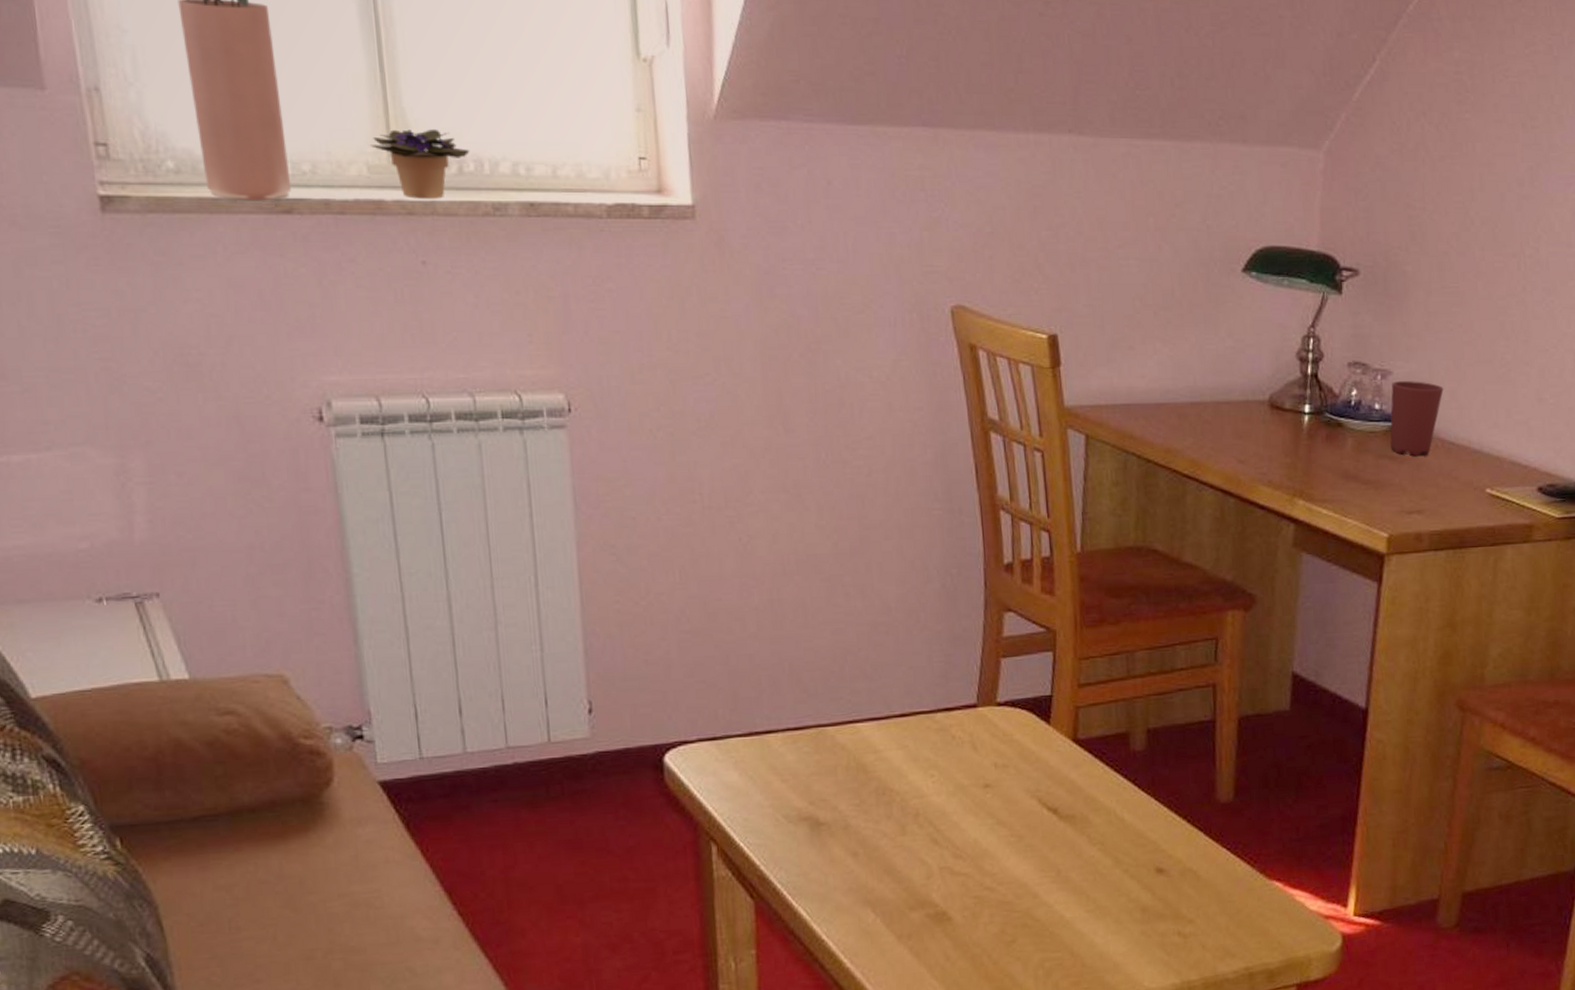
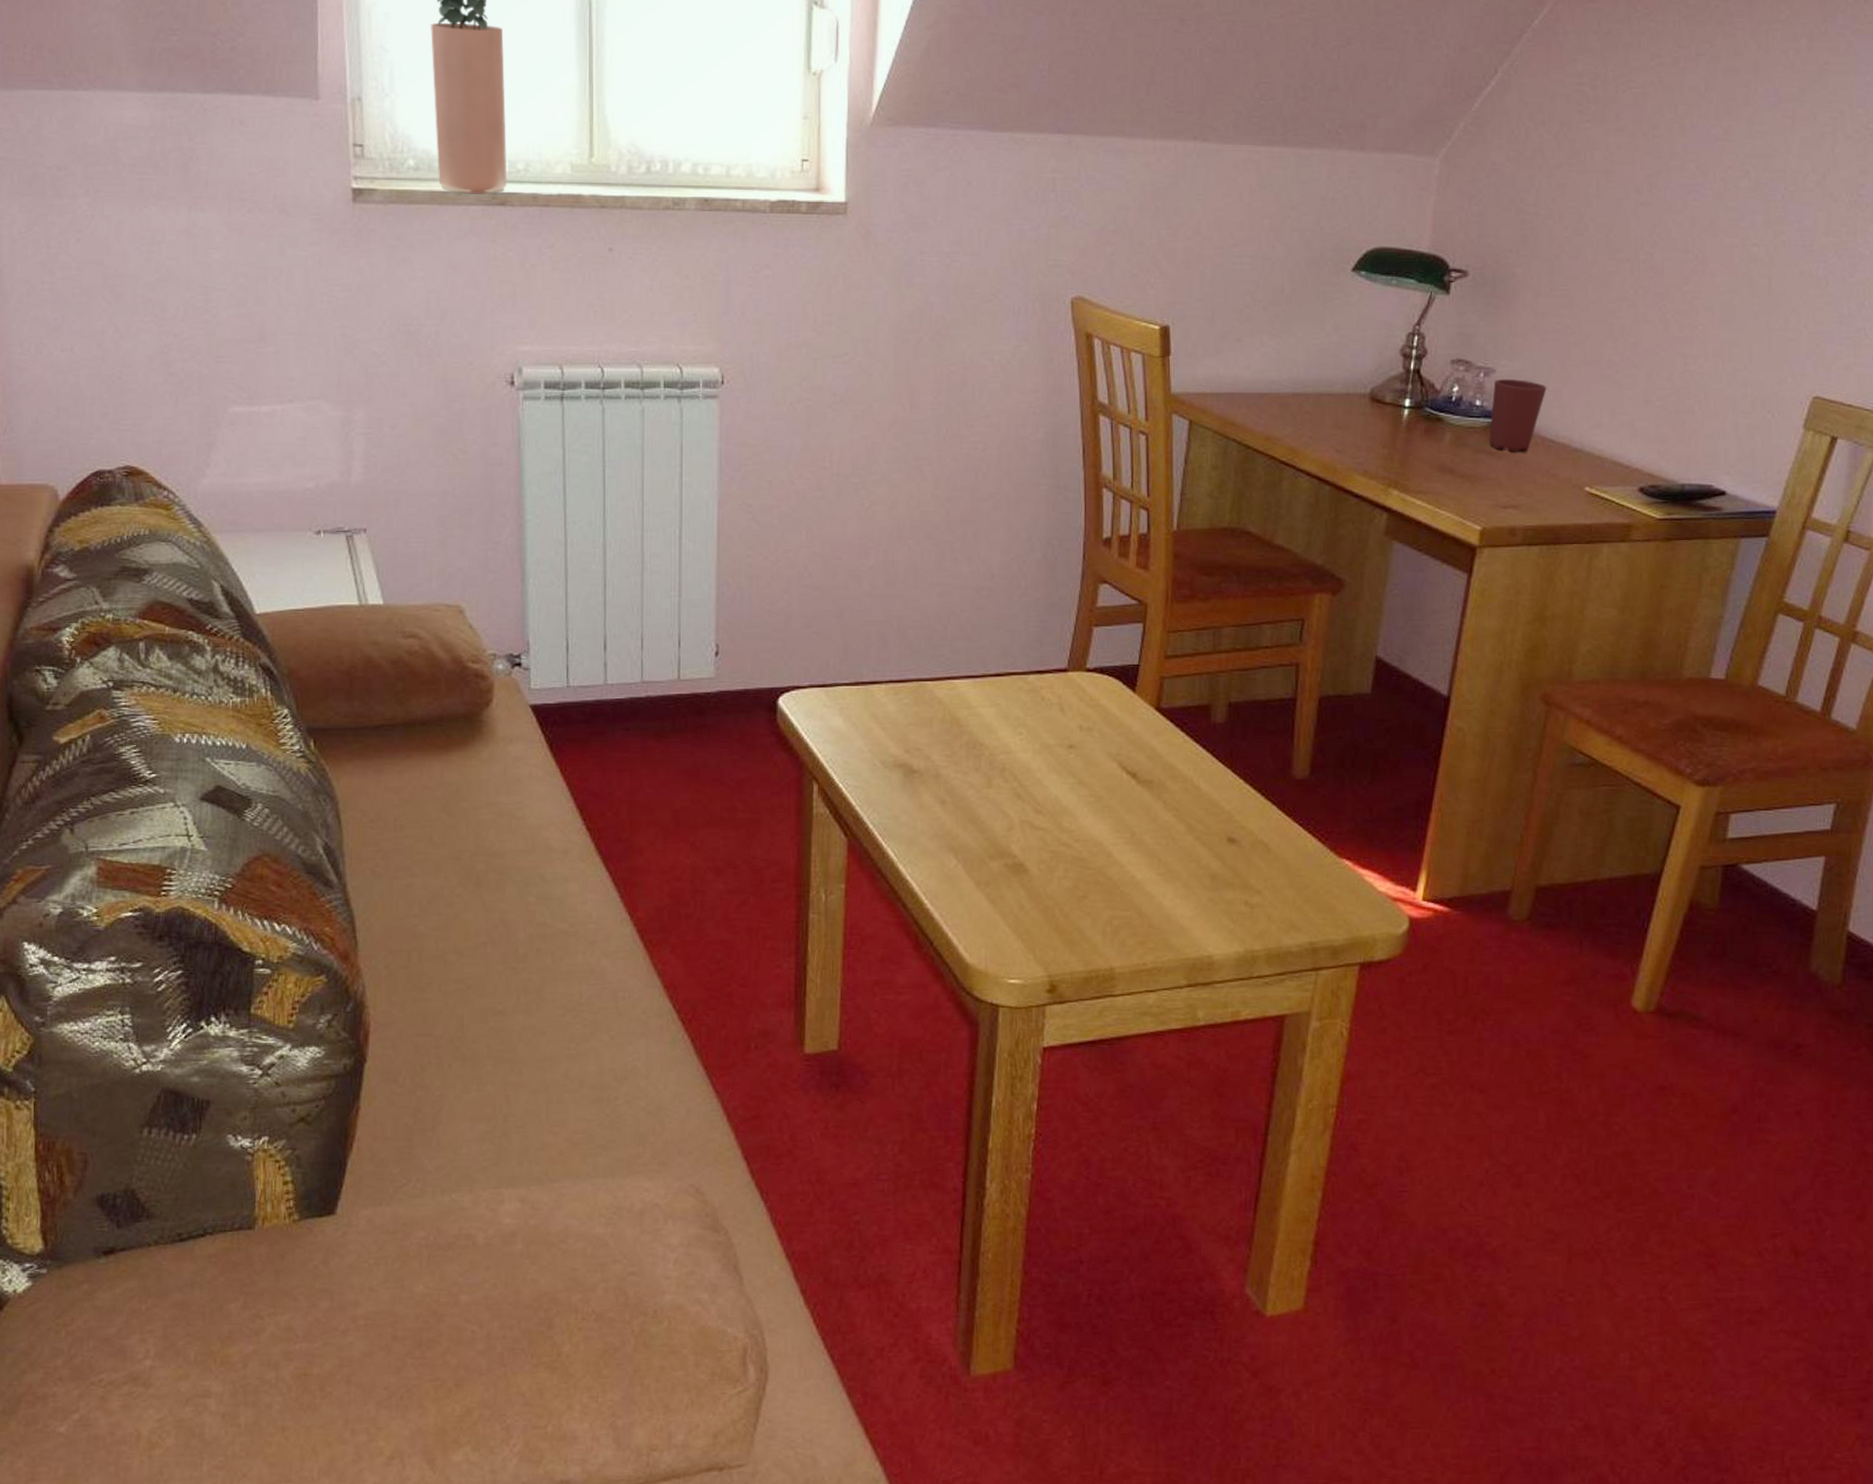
potted flower: present [371,128,470,199] -> none [575,133,658,194]

